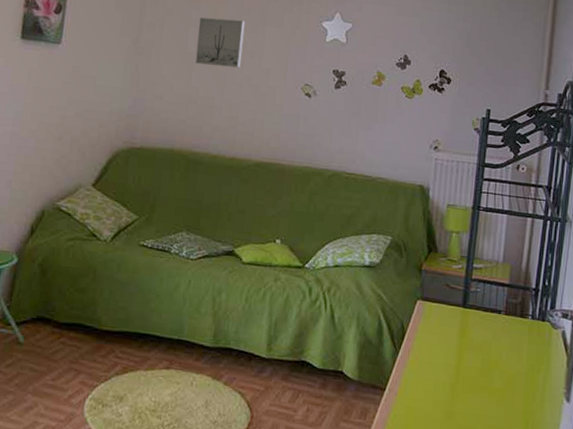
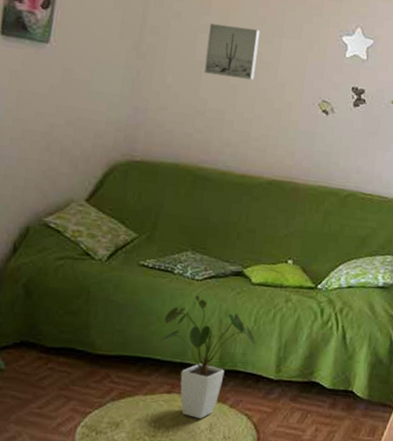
house plant: none [157,273,247,396] -> present [158,295,256,419]

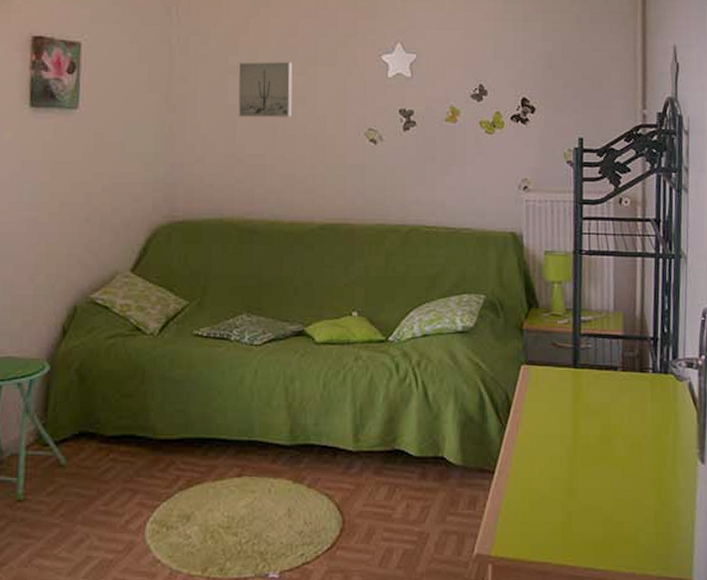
house plant: present [158,295,256,419] -> none [222,362,327,504]

